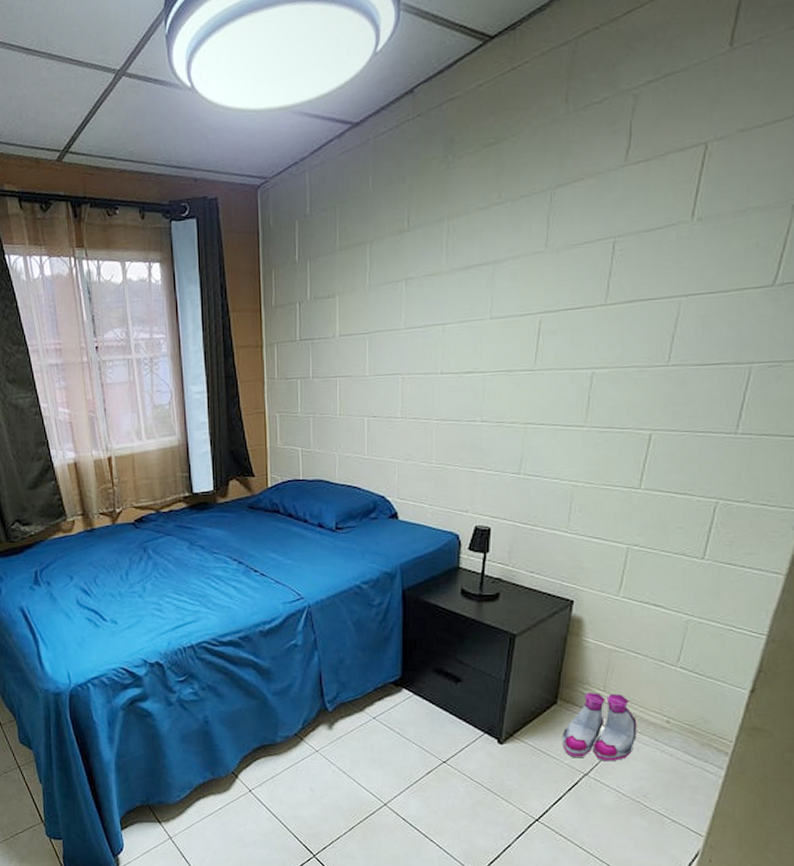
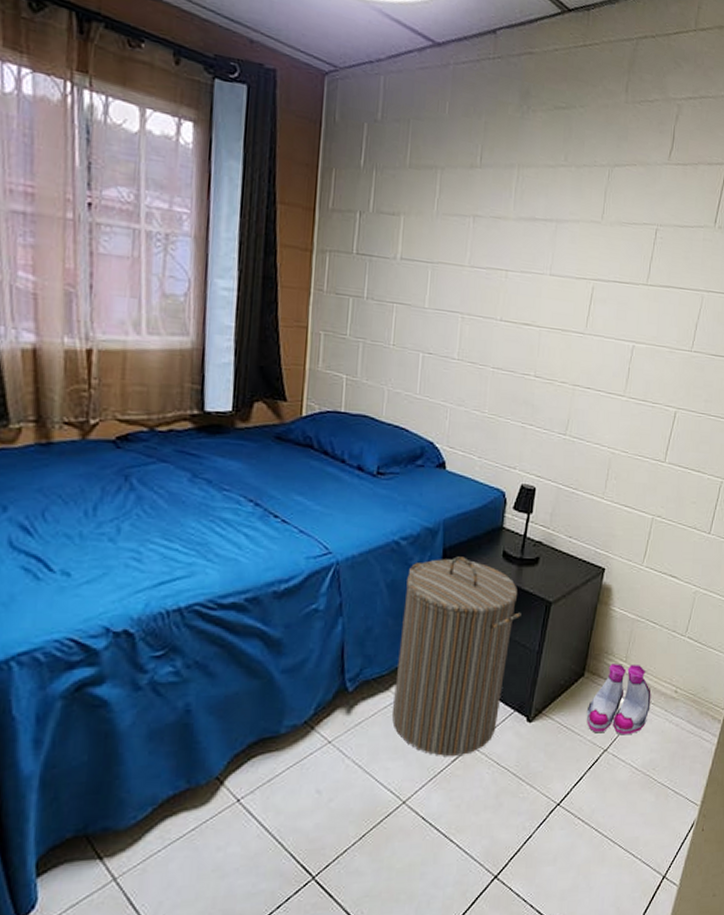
laundry hamper: none [367,596,484,769] -> present [391,556,521,756]

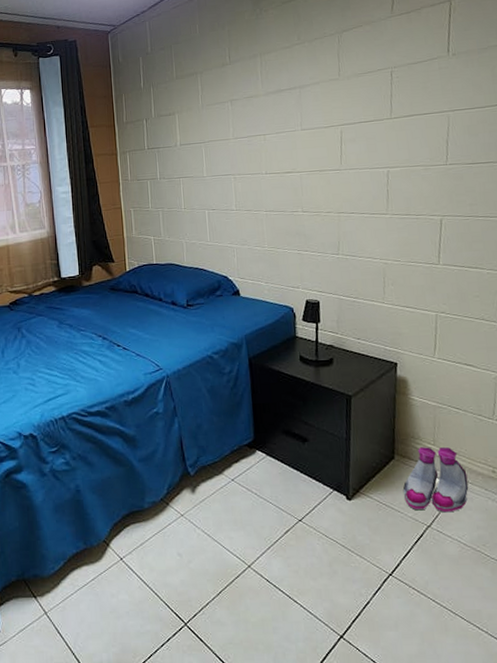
laundry hamper: present [391,556,521,756] -> none [223,363,325,528]

